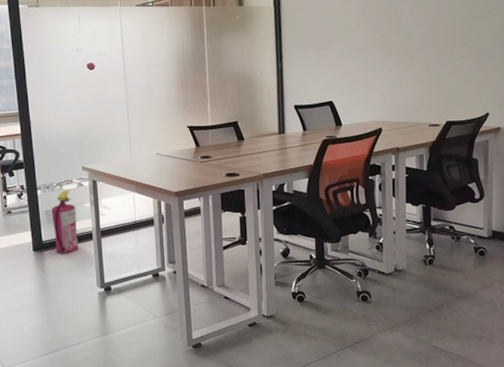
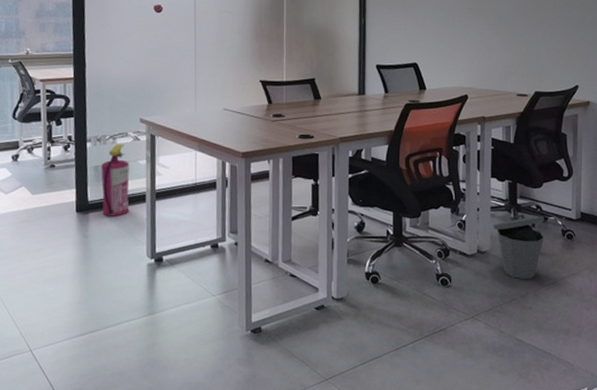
trash can: none [408,234,457,293] -> present [493,214,544,279]

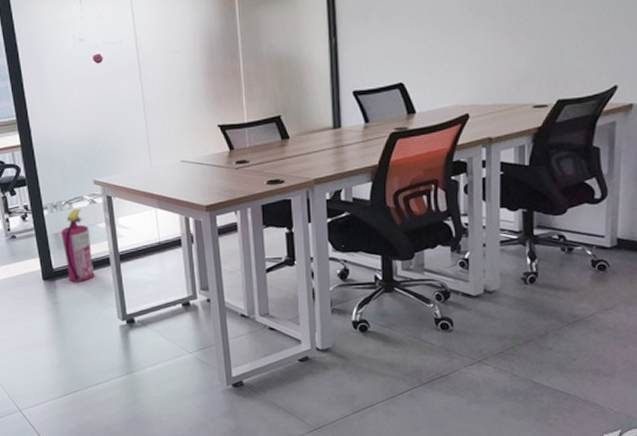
trash can: present [493,214,544,279] -> none [503,246,569,318]

